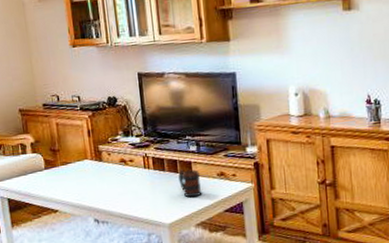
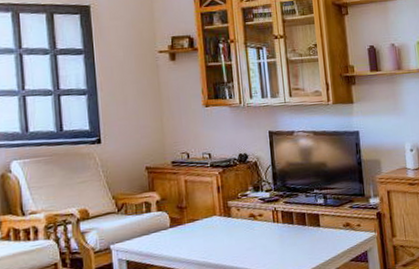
mug: present [178,169,202,198] -> none [306,221,329,249]

